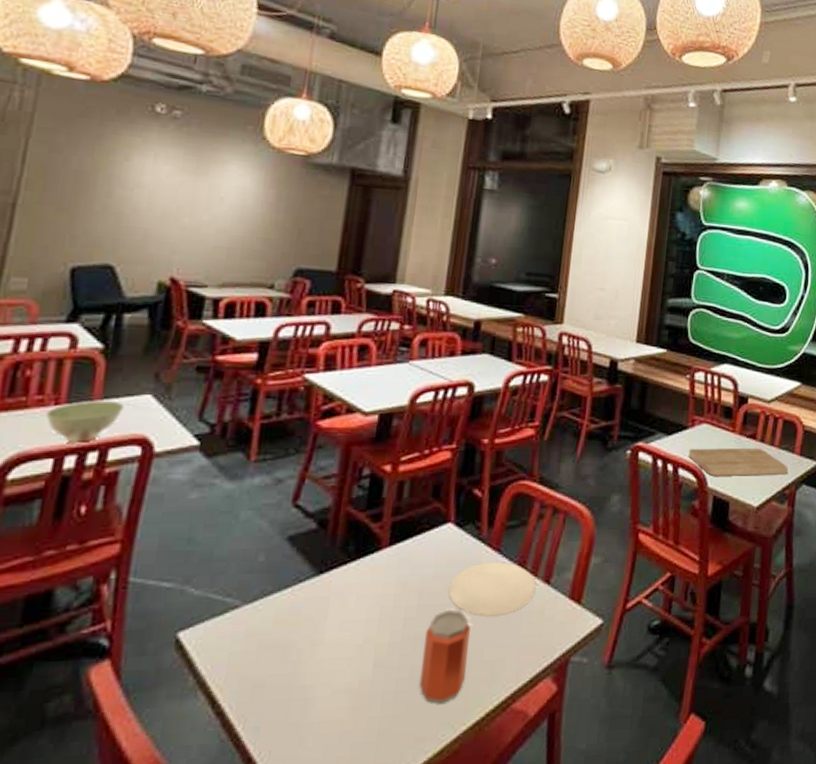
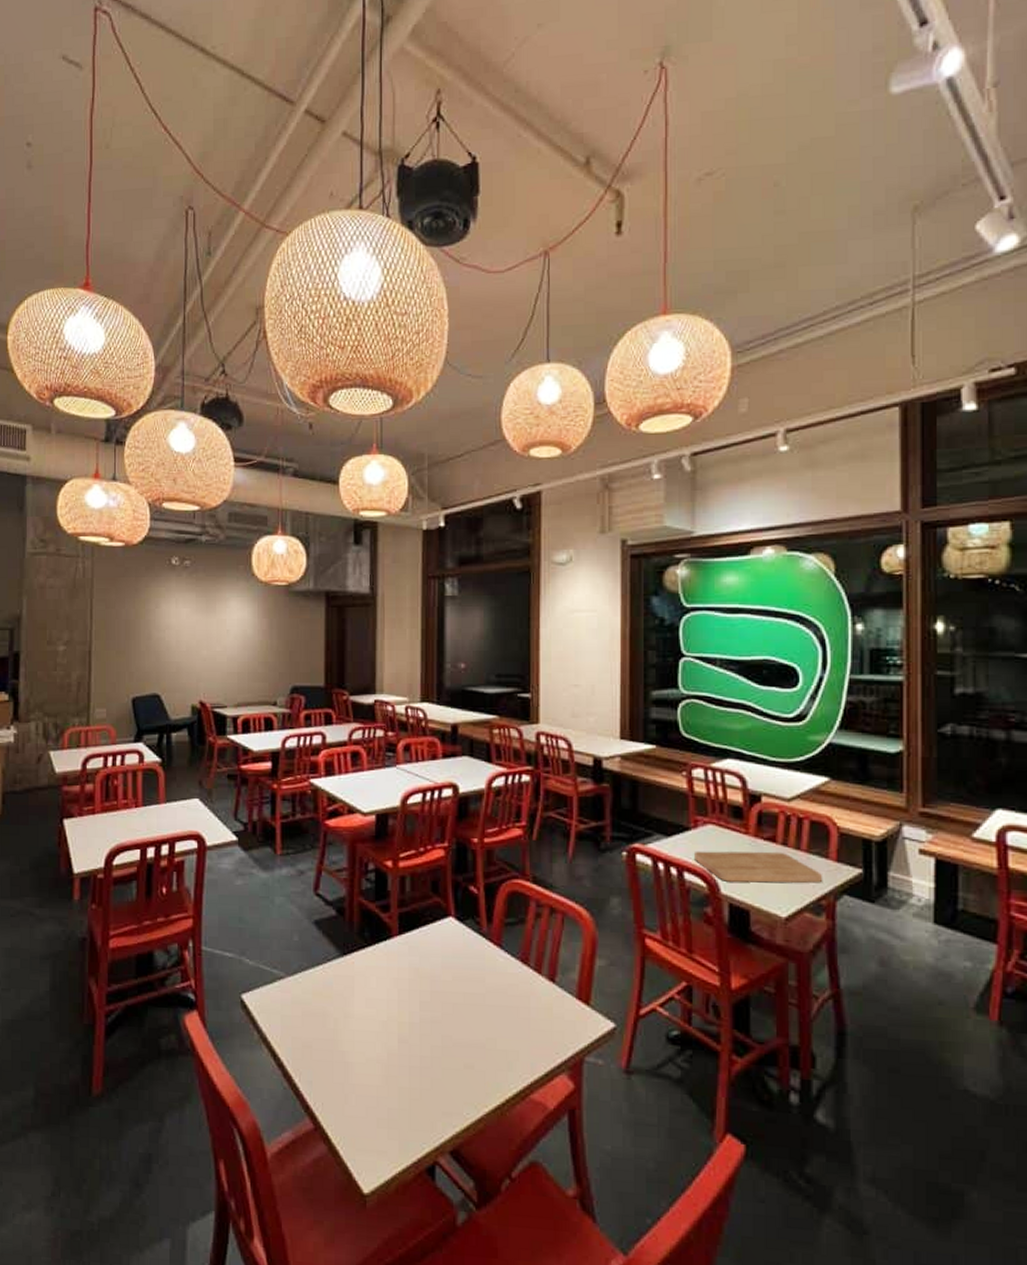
bowl: present [45,400,125,442] -> none [130,803,182,837]
soda can: present [419,609,470,704] -> none [440,997,482,1084]
plate: present [449,562,537,617] -> none [458,956,542,1009]

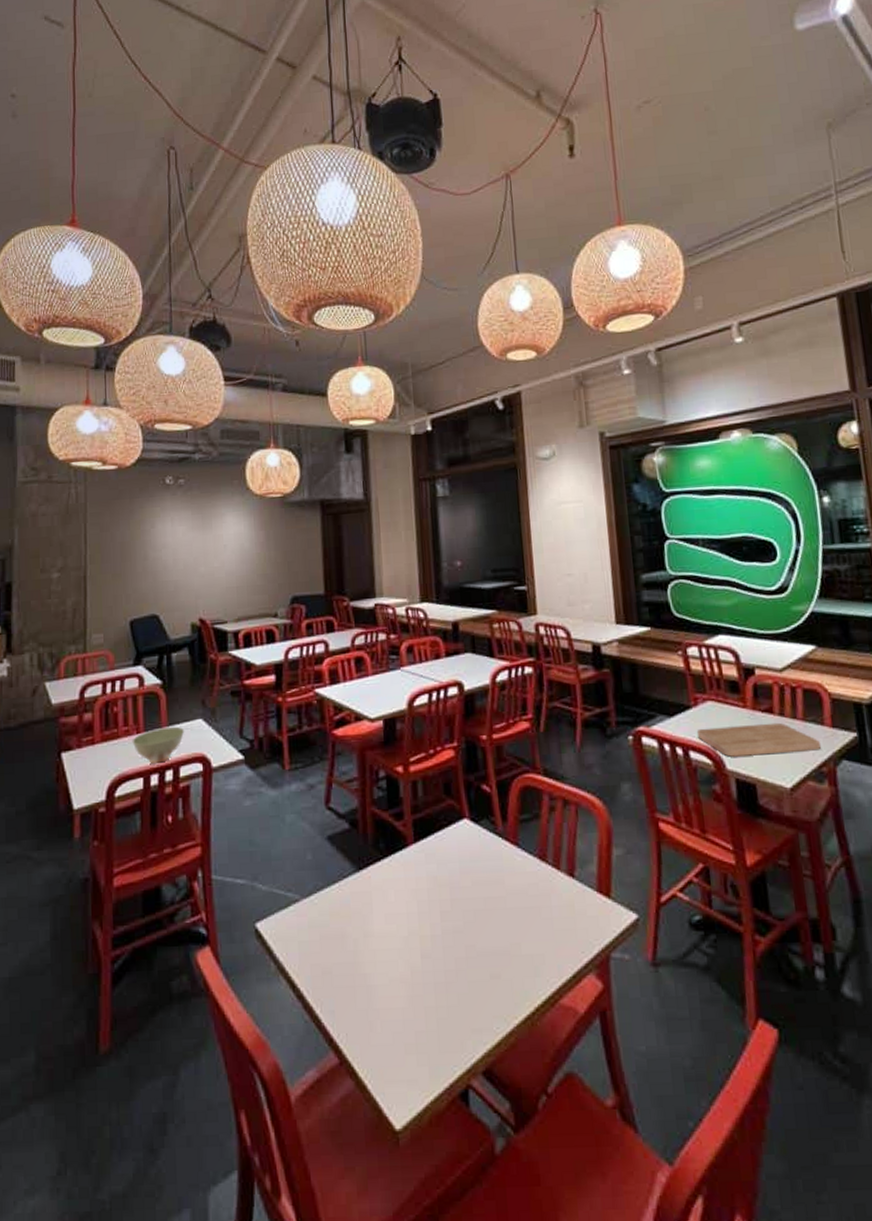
bowl: none [130,803,182,837] -> present [132,726,185,764]

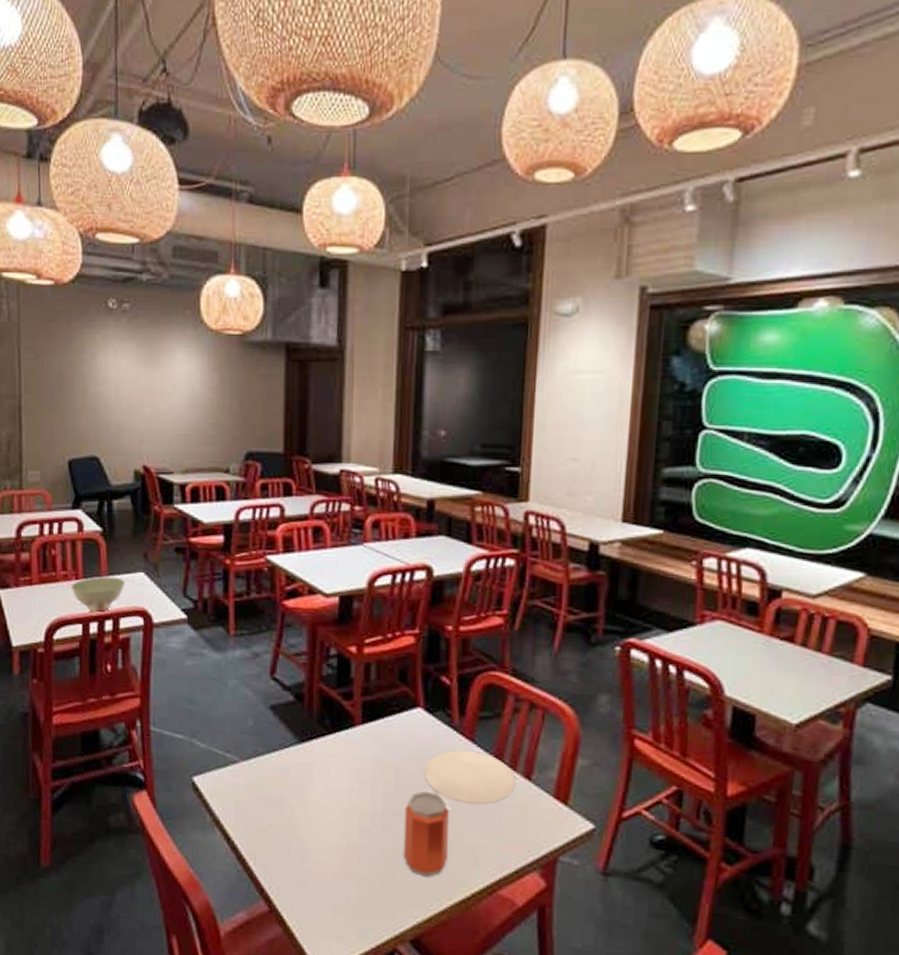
soda can: none [462,903,508,996] -> present [403,790,449,877]
plate: none [476,855,562,910] -> present [424,750,516,805]
cutting board: present [696,722,821,757] -> none [696,648,844,689]

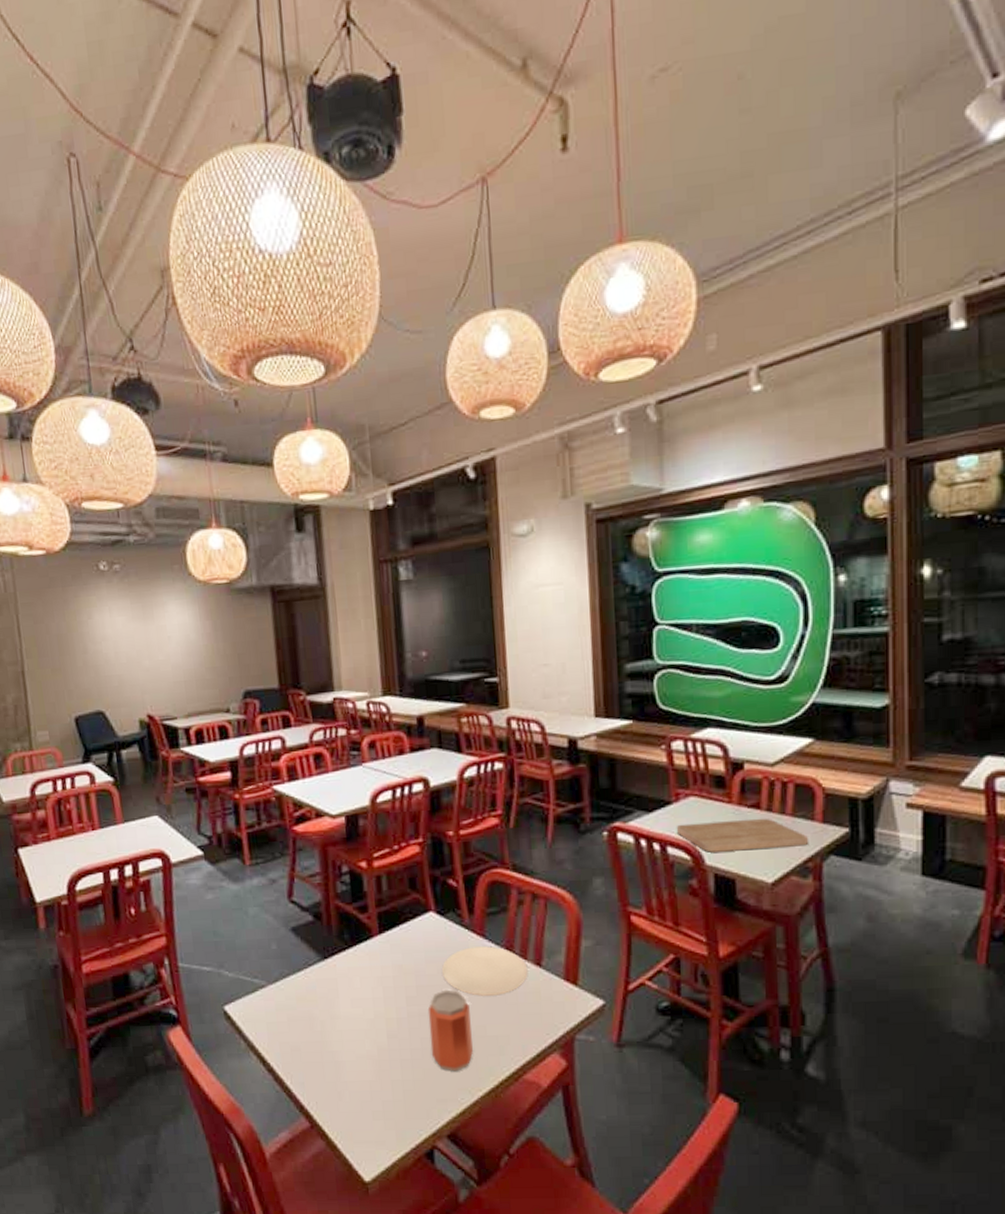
bowl: present [70,576,126,612] -> none [88,823,141,859]
cutting board: none [696,648,844,689] -> present [676,818,808,853]

